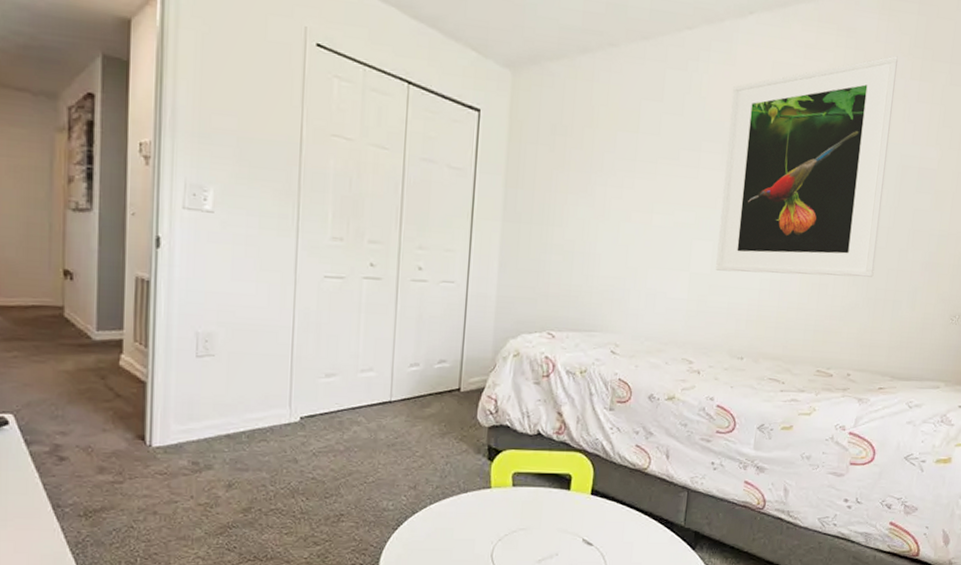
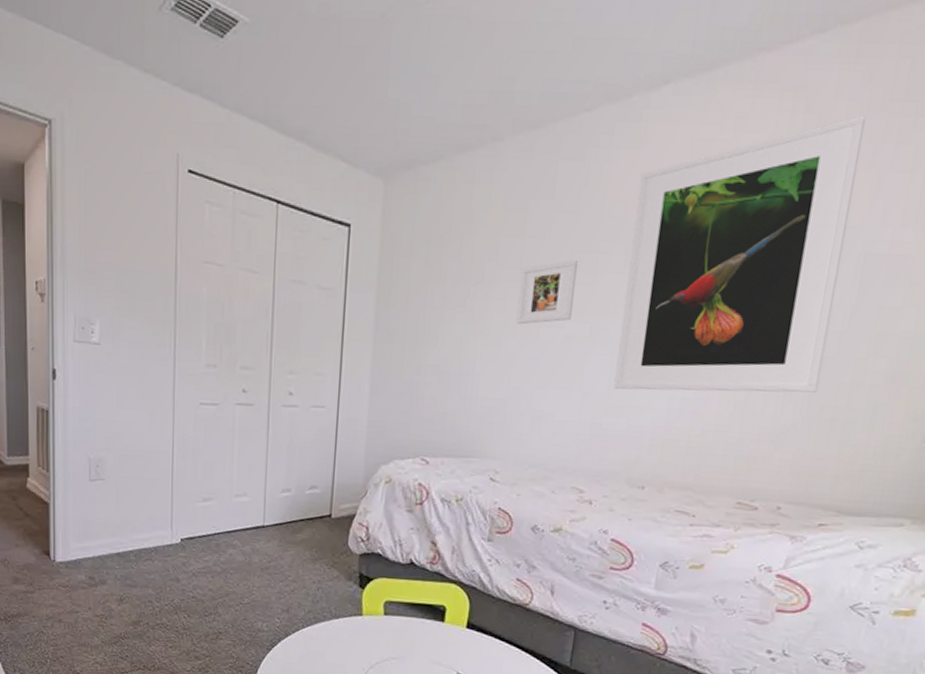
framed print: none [632,155,684,211] -> present [516,259,578,325]

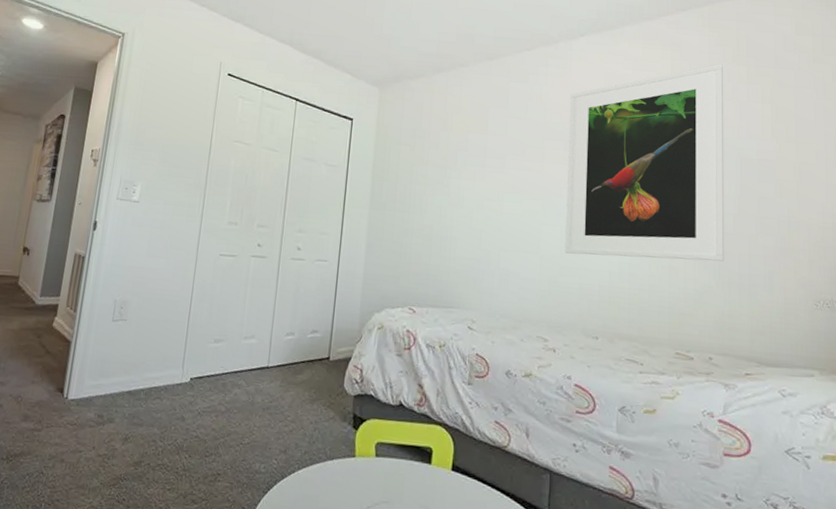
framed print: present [516,259,578,325] -> none [484,152,529,200]

